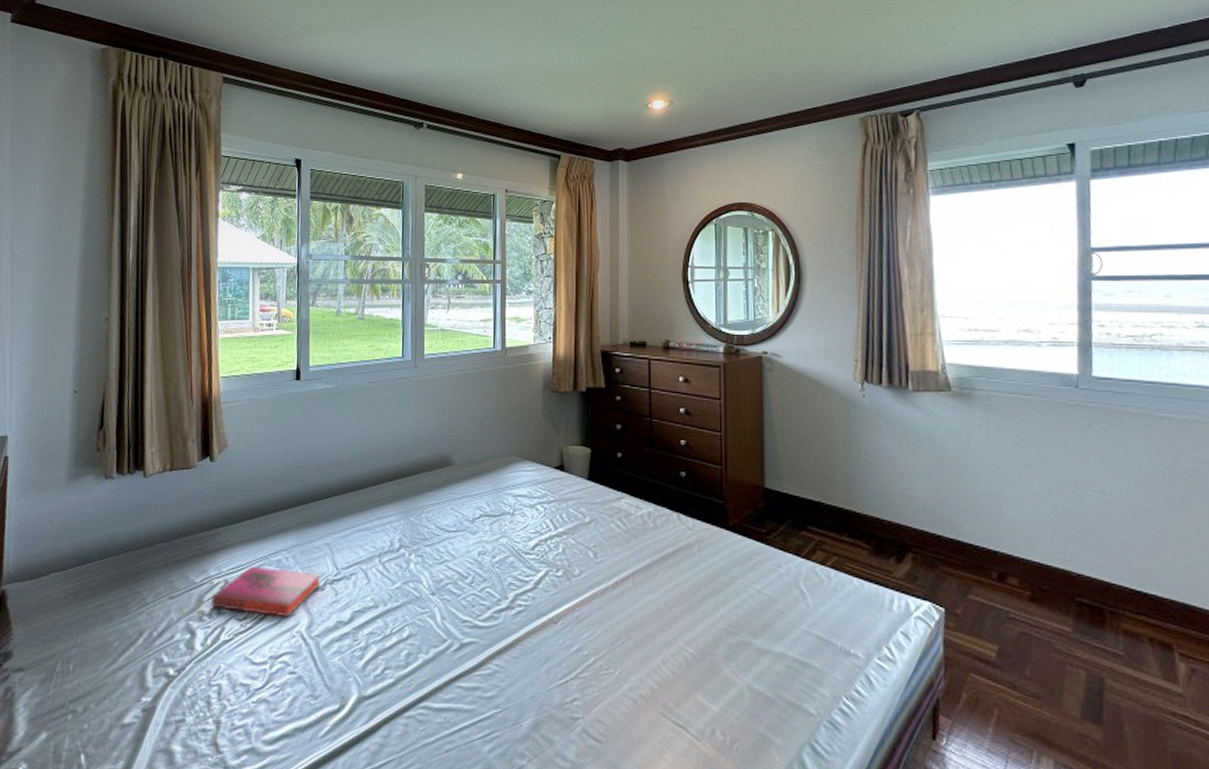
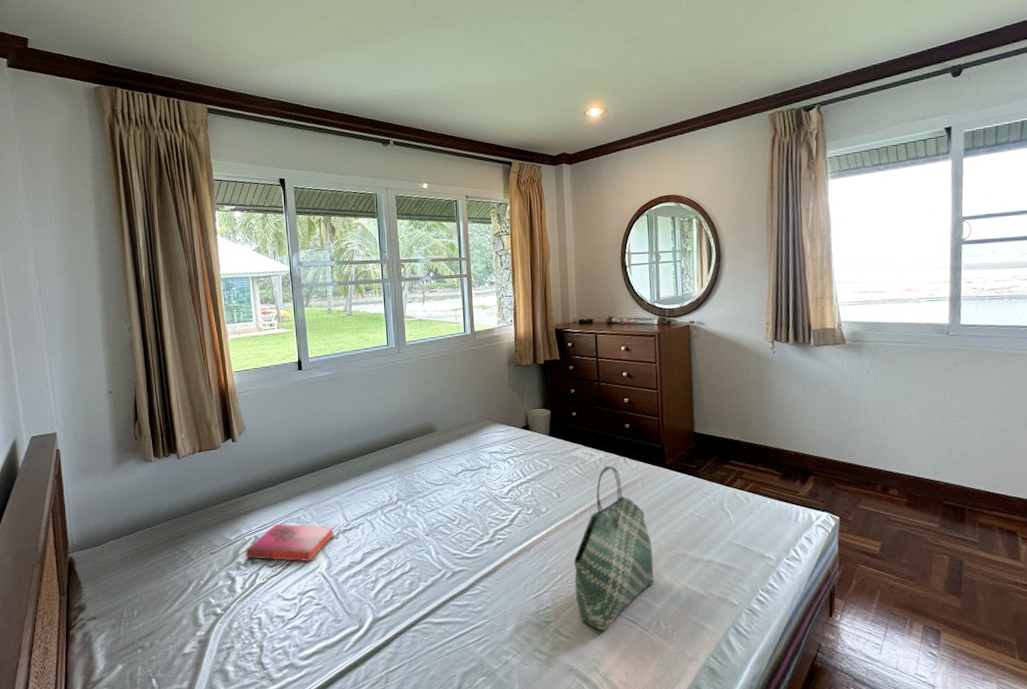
tote bag: none [610,522,711,736] -> present [573,465,655,631]

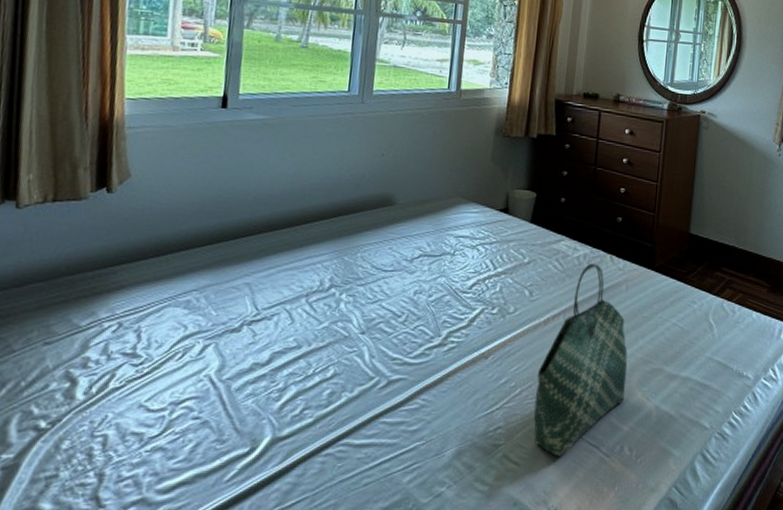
hardback book: present [245,523,335,562] -> none [99,307,237,361]

